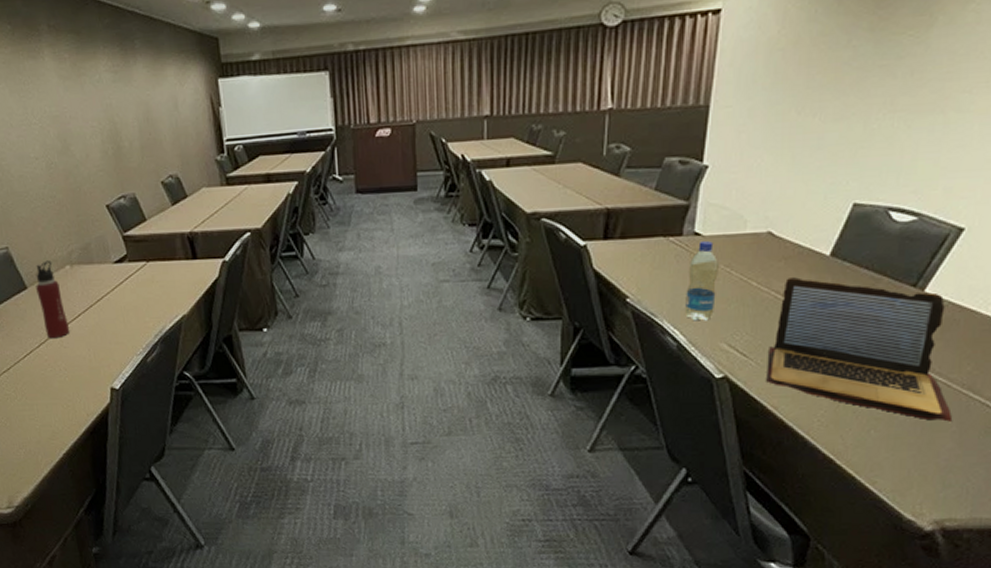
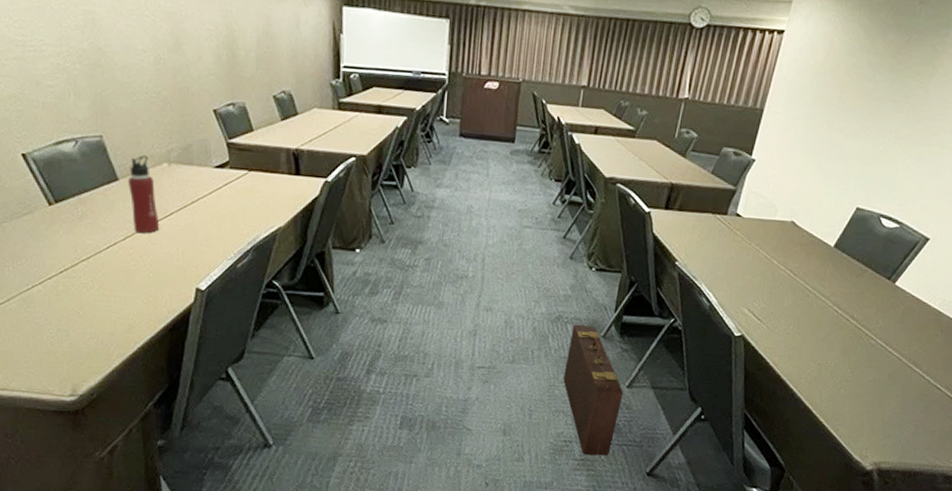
briefcase: none [510,384,586,535] -> present [563,324,624,456]
bottle: present [684,240,718,321] -> none [719,221,751,288]
laptop: present [766,277,953,422] -> none [772,260,908,387]

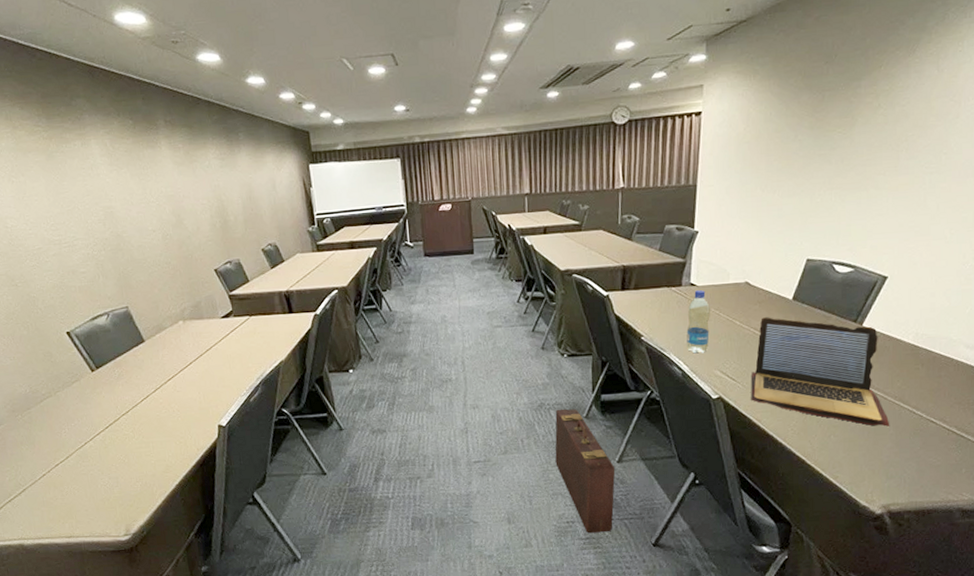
water bottle: present [128,155,160,234] -> none [152,317,183,385]
bottle: none [719,221,751,288] -> present [686,289,710,354]
laptop: none [772,260,908,387] -> present [751,317,890,427]

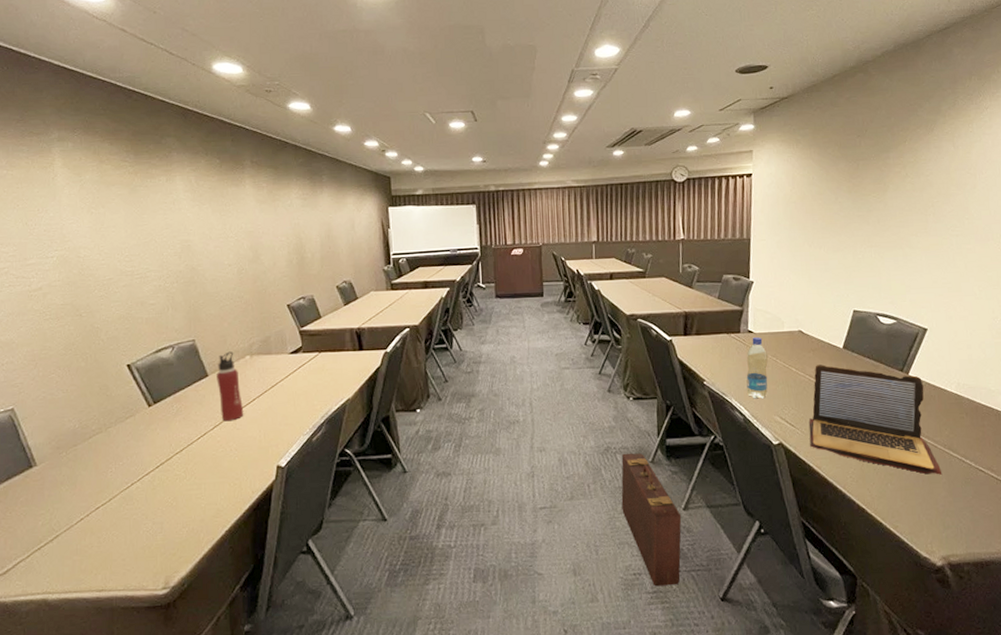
water bottle: none [152,317,183,385] -> present [216,351,244,422]

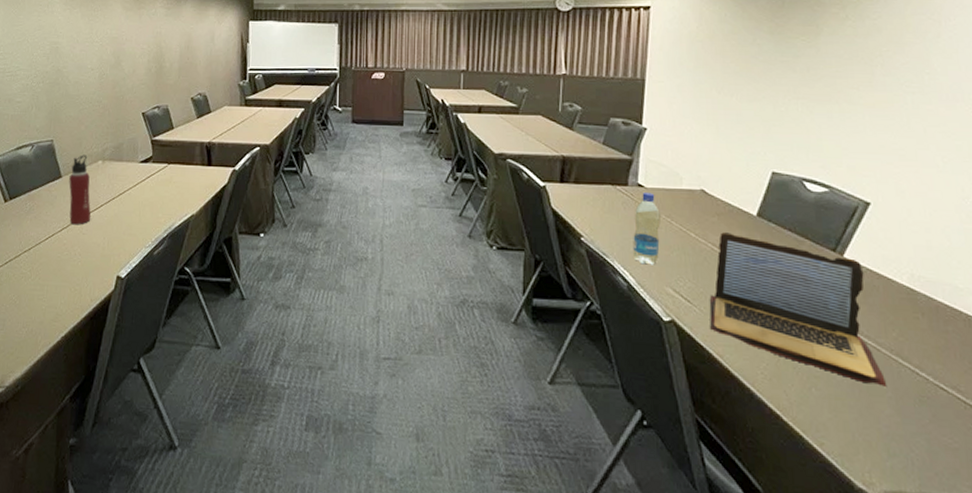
briefcase: present [621,453,682,587] -> none [476,308,546,472]

